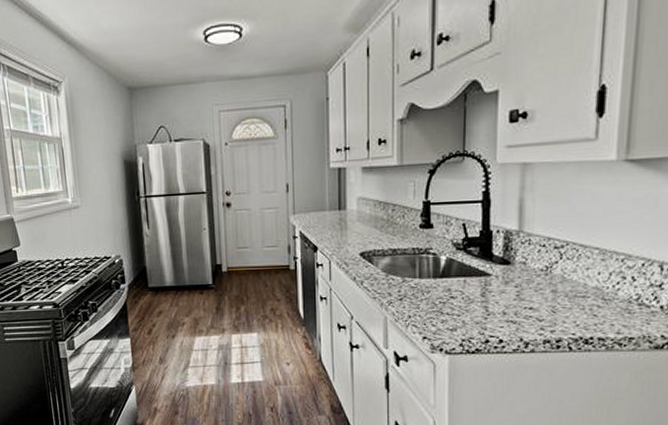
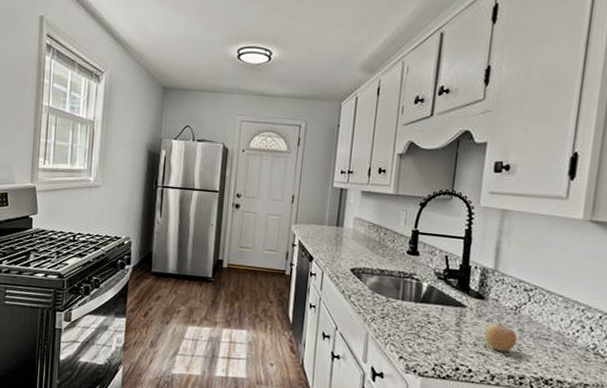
fruit: none [513,284,551,316] -> present [484,320,518,352]

